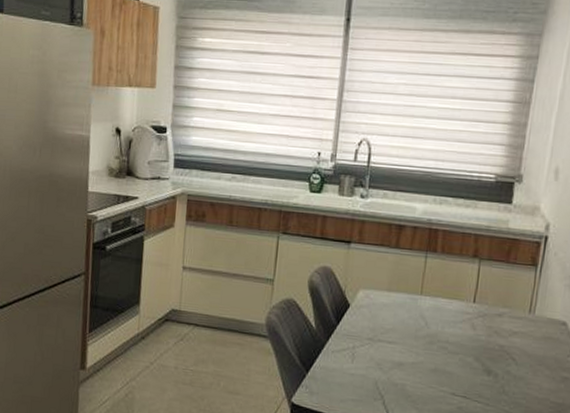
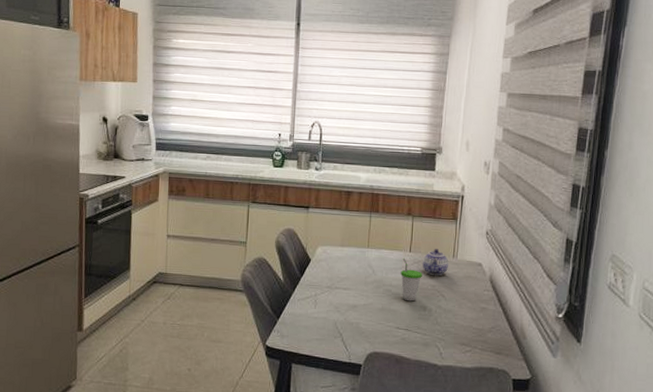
cup: none [460,309,488,364] -> present [400,257,422,302]
teapot: none [488,300,523,335] -> present [422,249,448,277]

